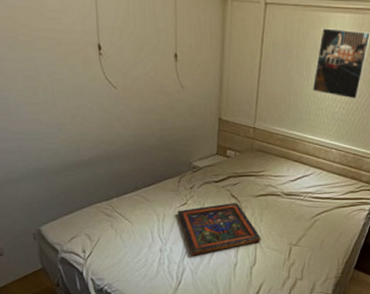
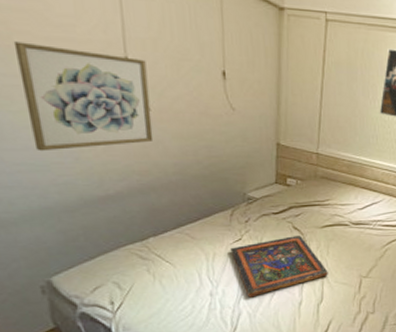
wall art: none [18,33,119,123] -> present [13,41,154,151]

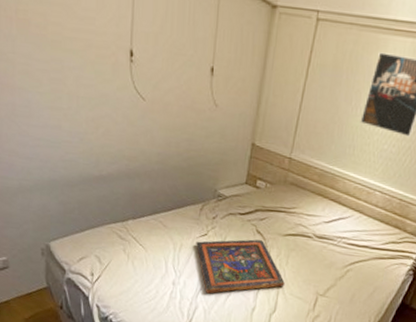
wall art: present [13,41,154,151] -> none [48,31,147,131]

